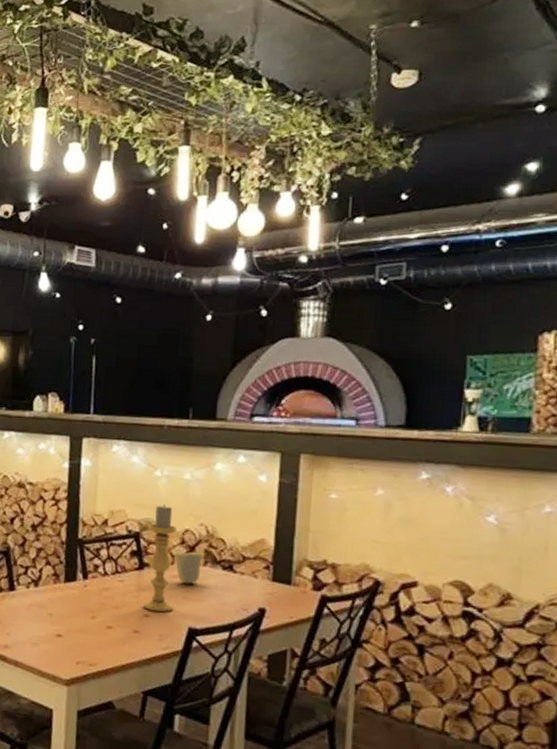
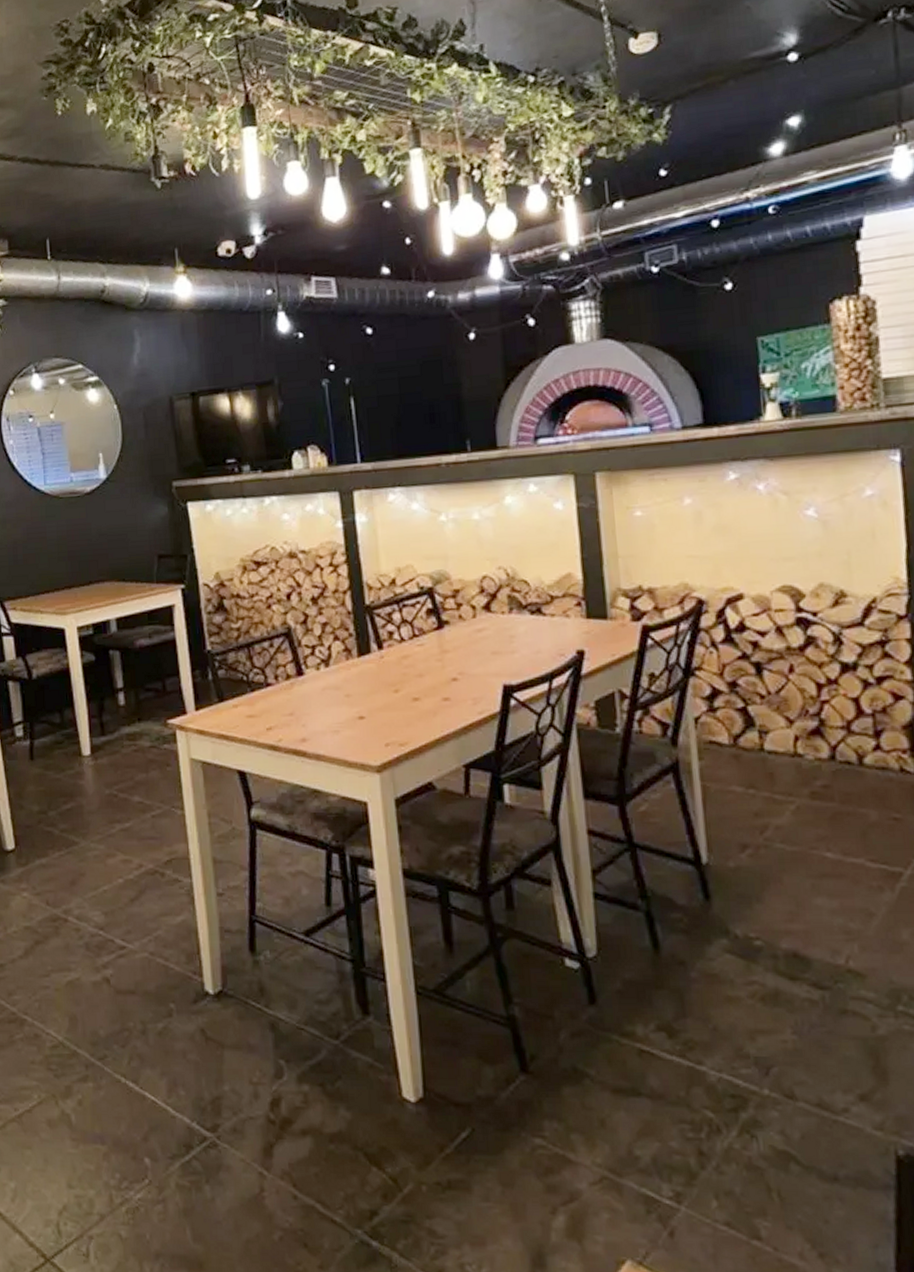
candle holder: present [143,504,177,612] -> none [441,551,483,673]
cup: present [172,552,205,584] -> none [472,598,509,637]

